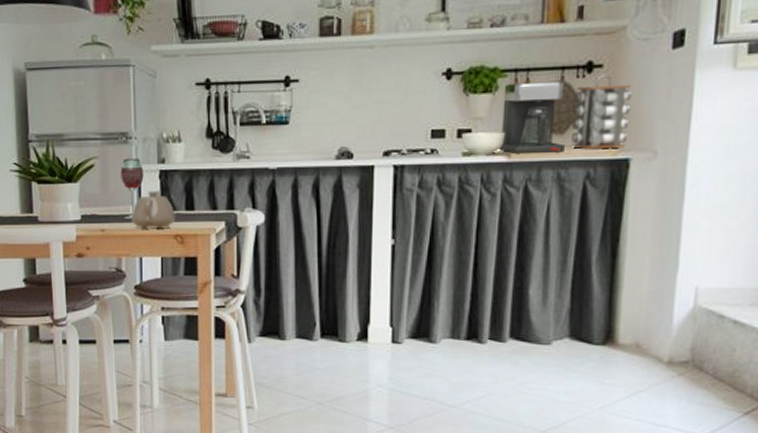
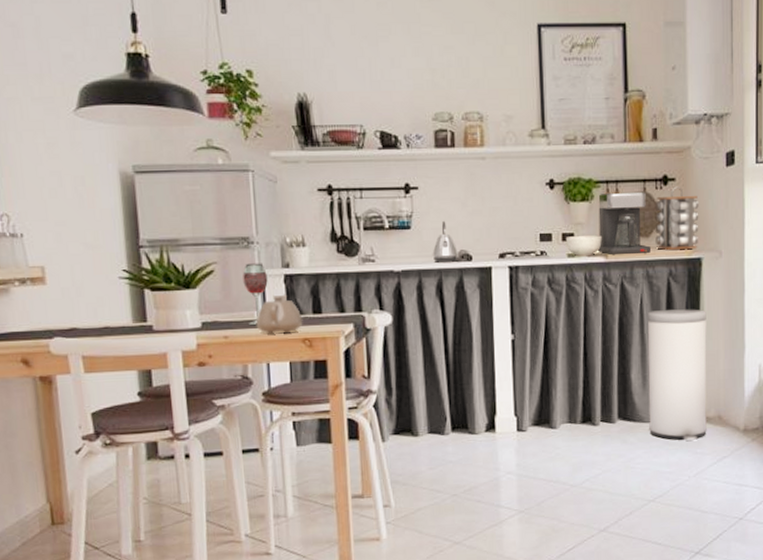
kettle: none [310,115,339,161] -> present [432,220,459,264]
pedal bin: none [547,218,631,369] -> present [647,309,707,441]

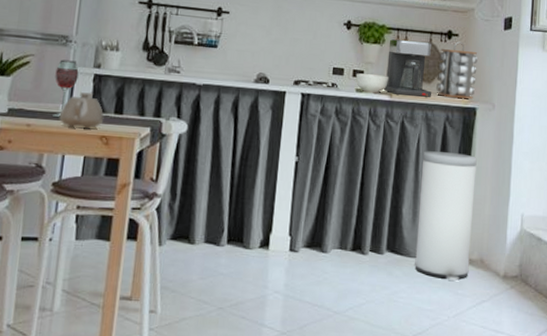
kettle: present [432,220,459,264] -> none [233,44,258,84]

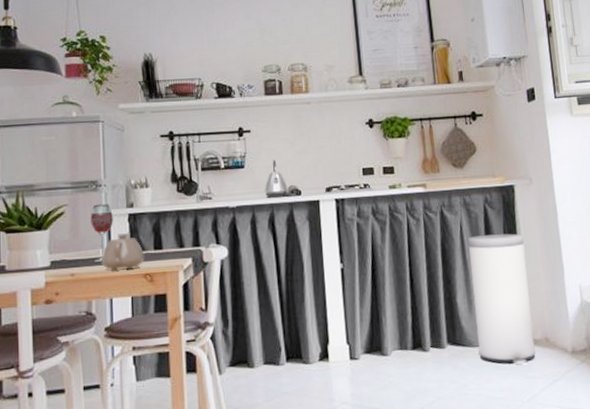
kettle: none [233,44,258,84] -> present [264,159,289,199]
bowl: present [355,73,389,94] -> none [386,168,420,188]
coffee maker: present [384,39,432,98] -> none [414,127,466,186]
spice rack: present [436,41,478,99] -> none [466,121,509,180]

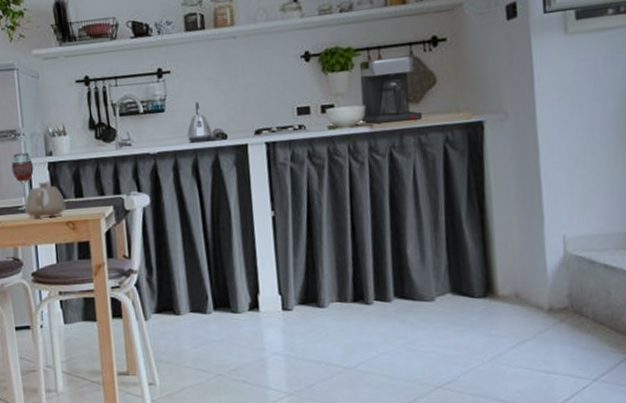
bowl: none [386,168,420,188] -> present [325,105,366,129]
coffee maker: none [414,127,466,186] -> present [359,55,422,125]
pedal bin: present [467,233,536,364] -> none [421,177,502,321]

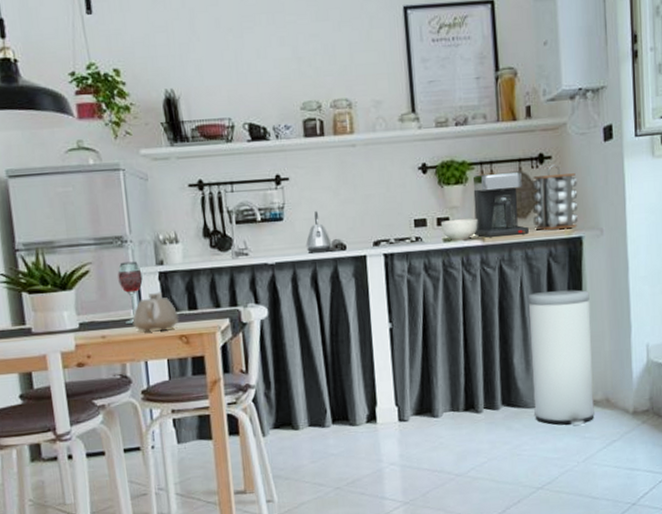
pedal bin: none [421,177,502,321] -> present [527,289,595,425]
spice rack: none [424,46,478,116] -> present [531,164,578,231]

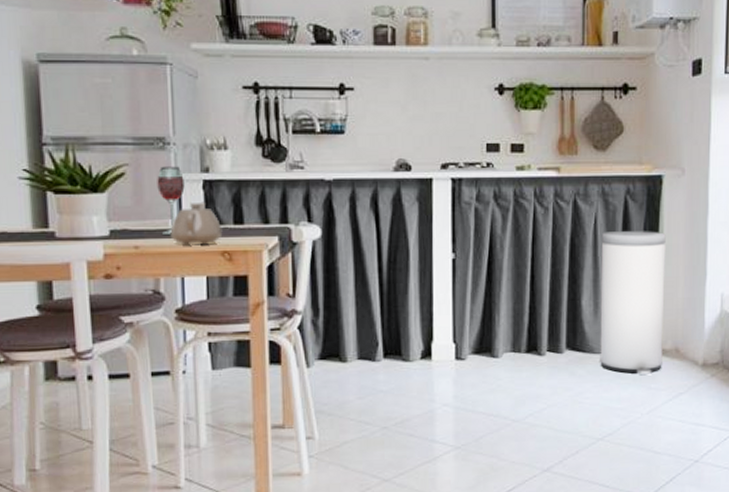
kettle: present [305,210,333,255] -> none [367,125,397,173]
bowl: present [440,218,478,241] -> none [514,147,554,170]
coffee maker: present [472,171,529,239] -> none [550,100,607,170]
spice rack: present [531,164,578,231] -> none [612,96,661,166]

